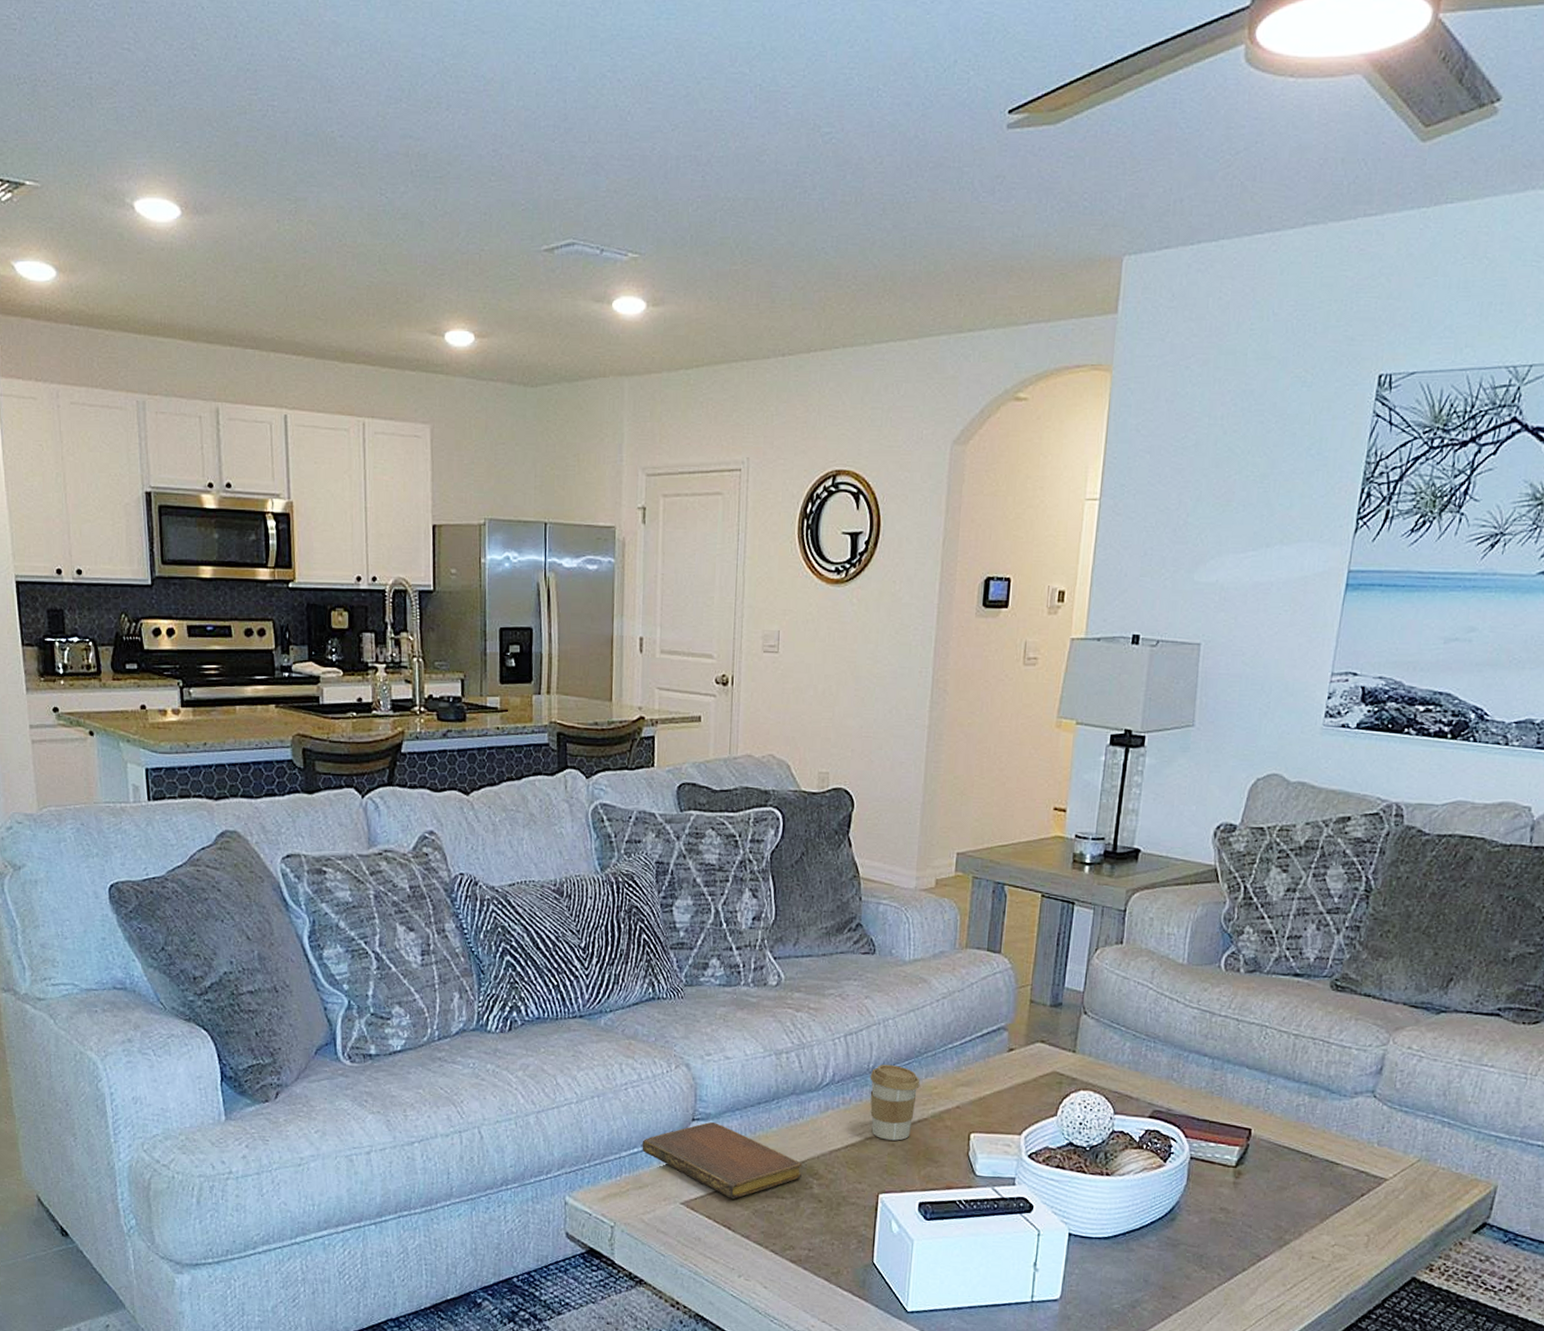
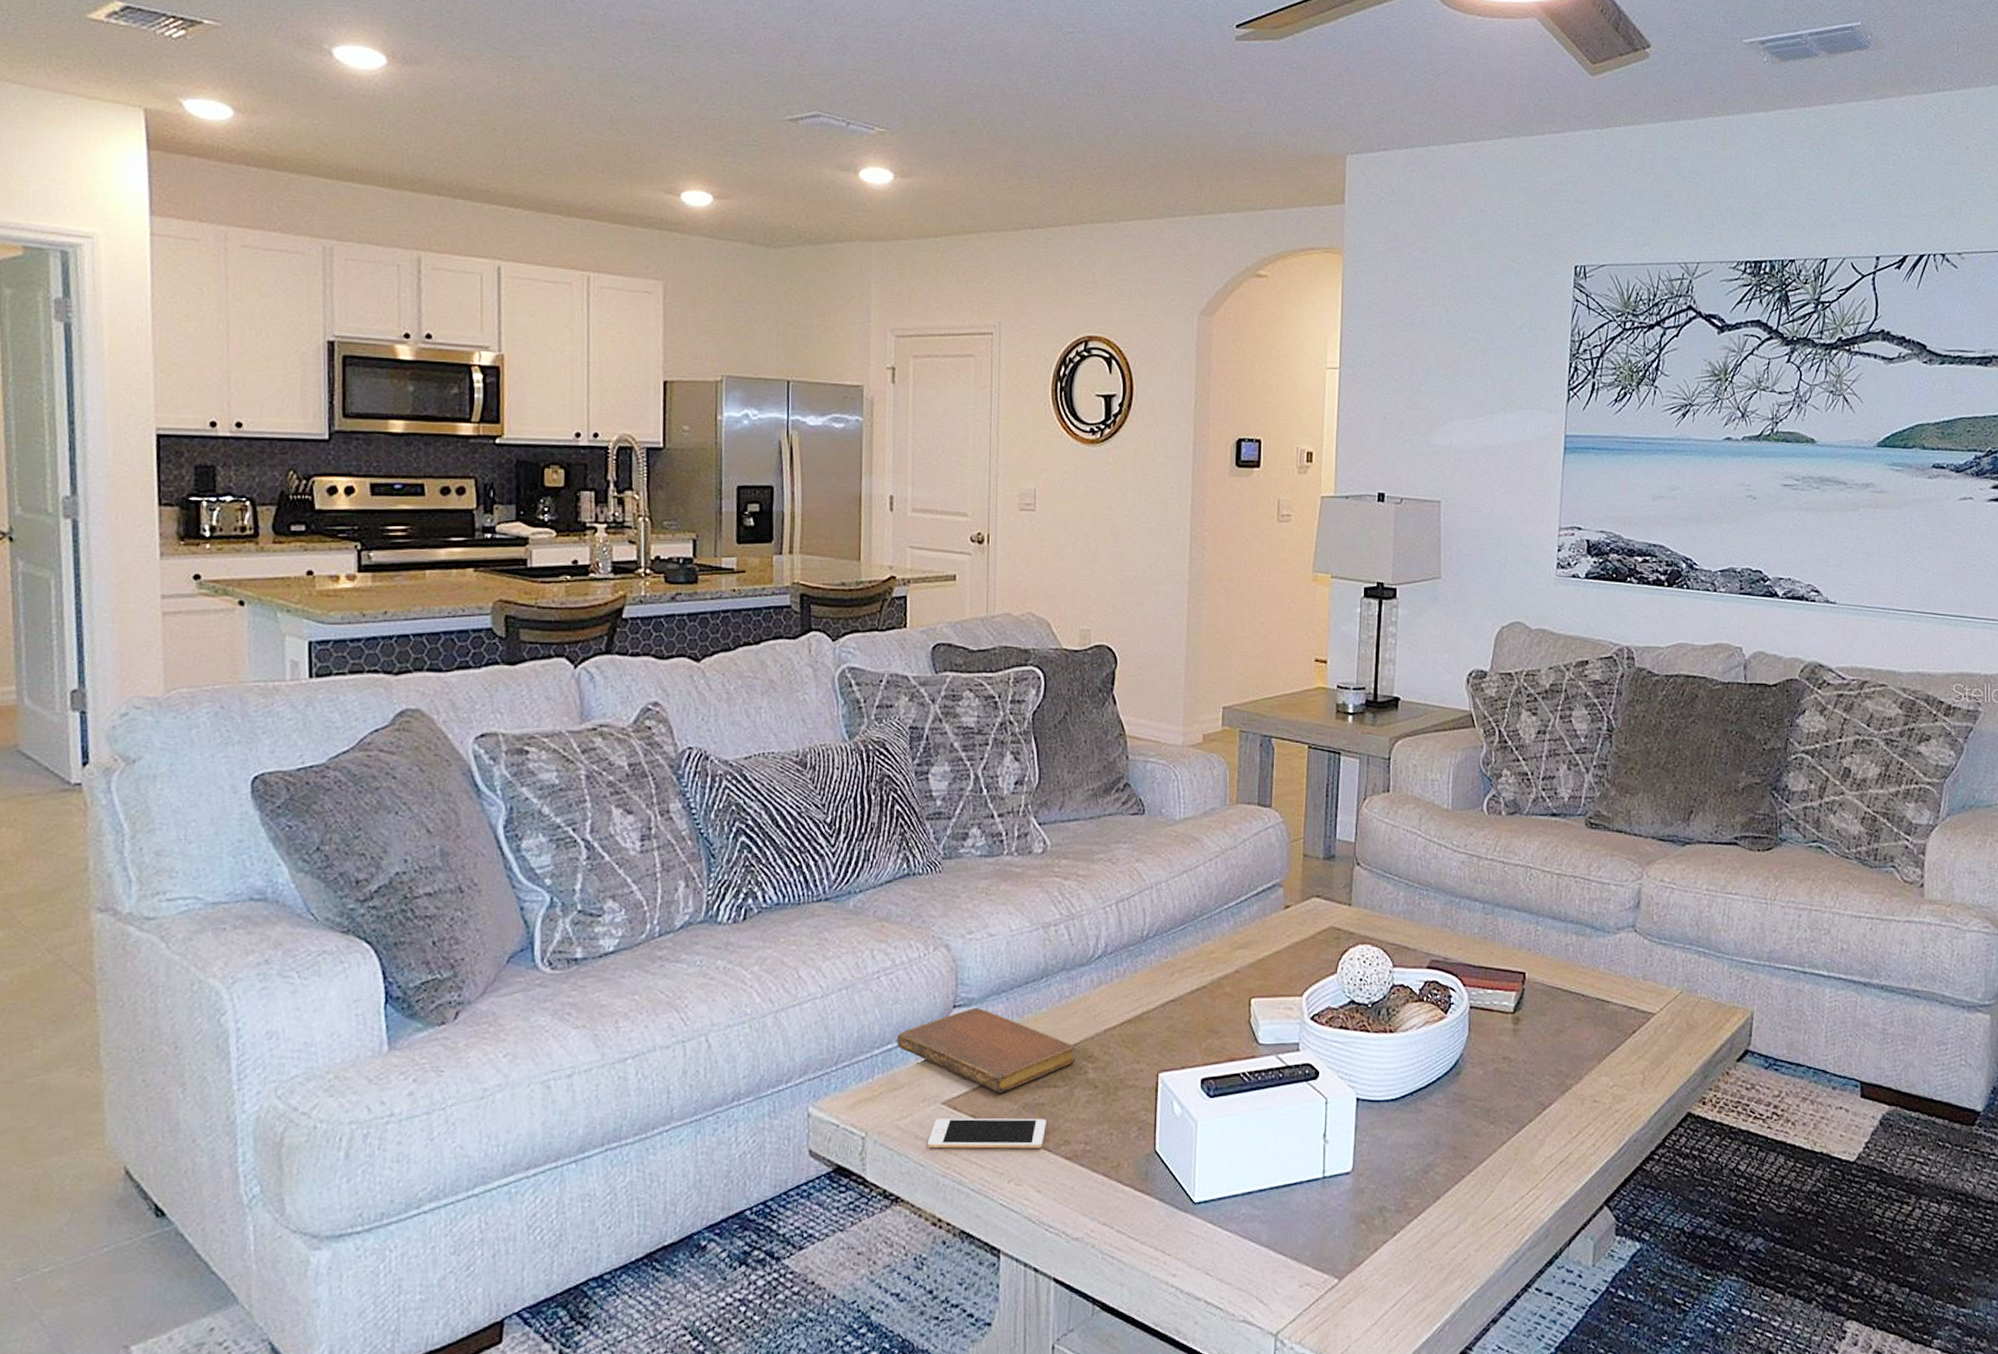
cell phone: none [667,1216,774,1251] -> present [927,1118,1046,1149]
coffee cup: present [870,1064,920,1141] -> none [1144,930,1197,1013]

